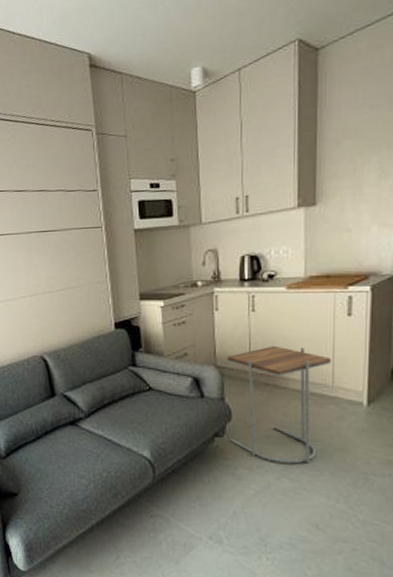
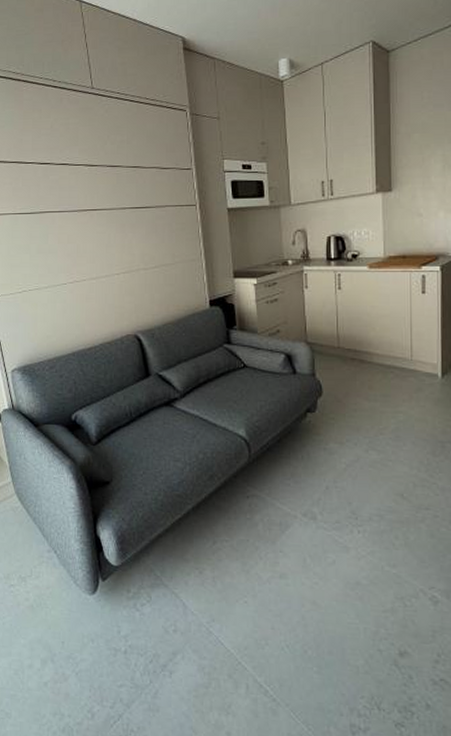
side table: present [226,345,332,464] -> none [316,322,410,436]

